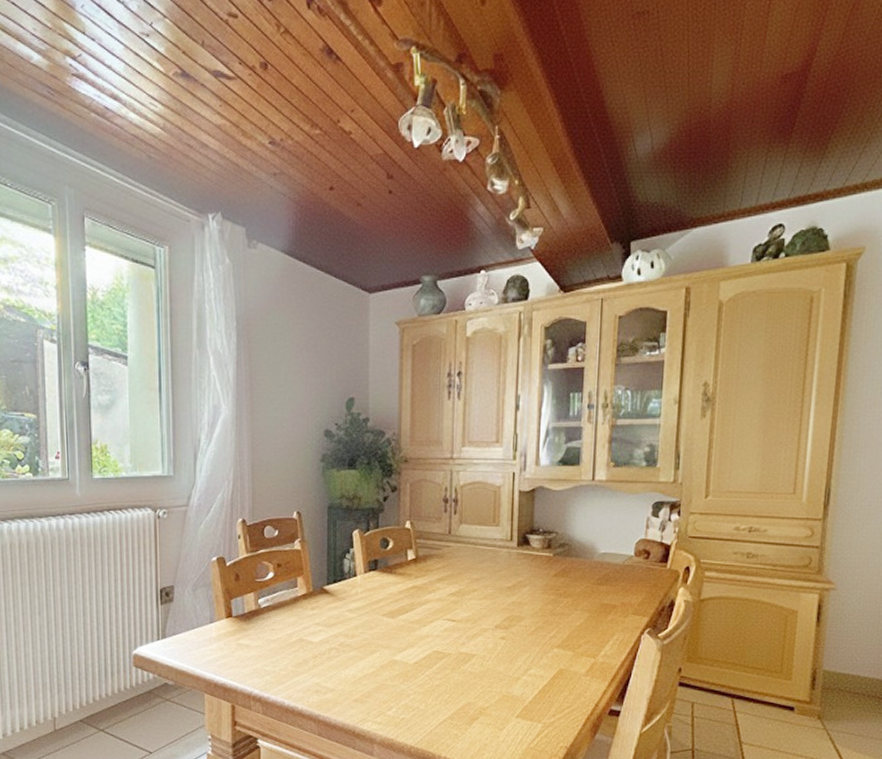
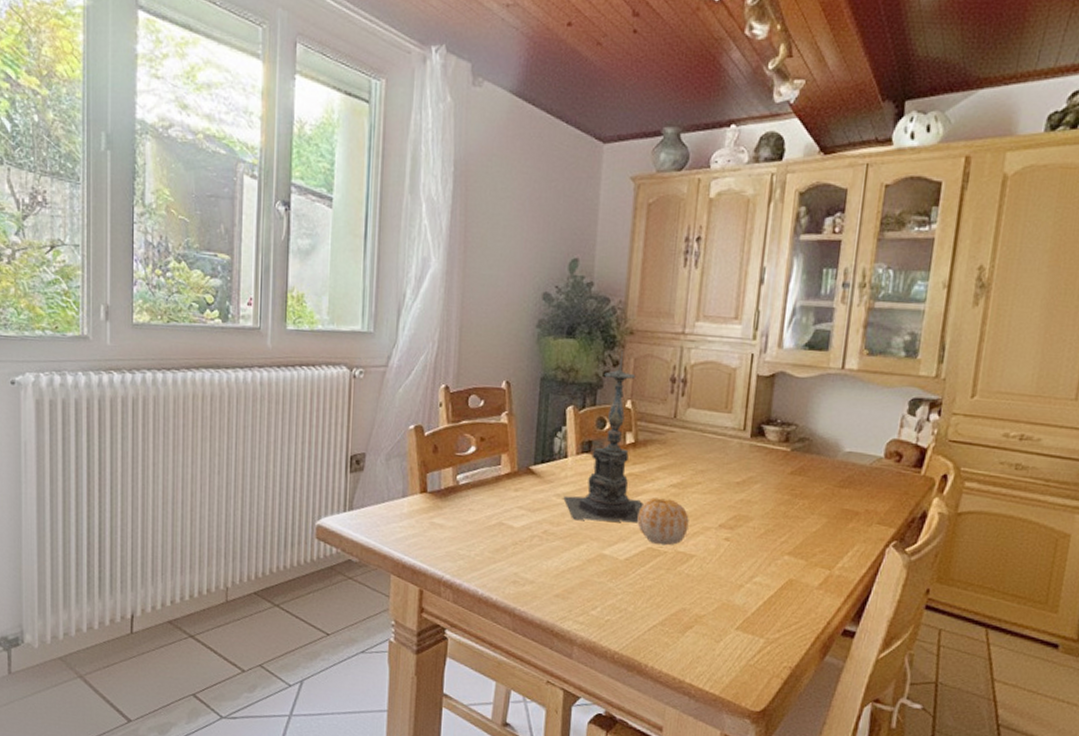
candle holder: none [355,477,427,632] -> present [563,350,643,523]
fruit: none [423,606,468,648] -> present [637,497,689,546]

